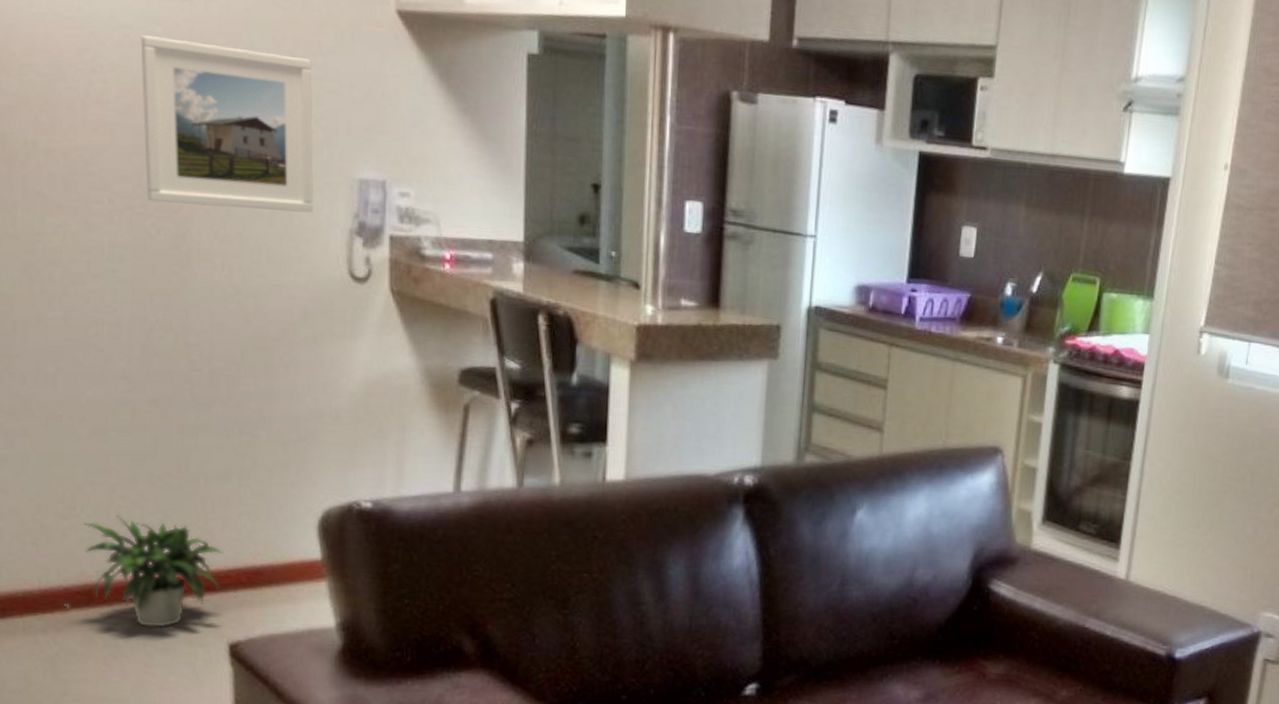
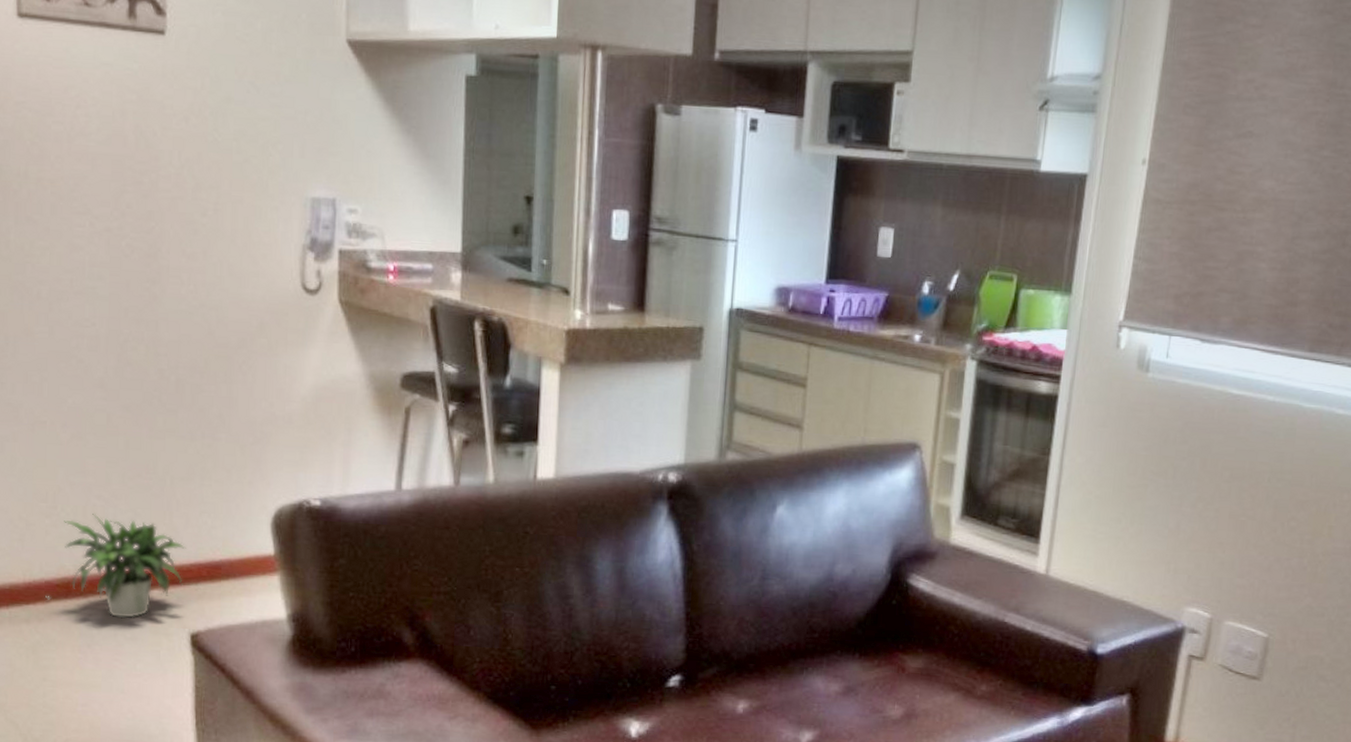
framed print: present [140,35,314,213] -> none [119,72,271,231]

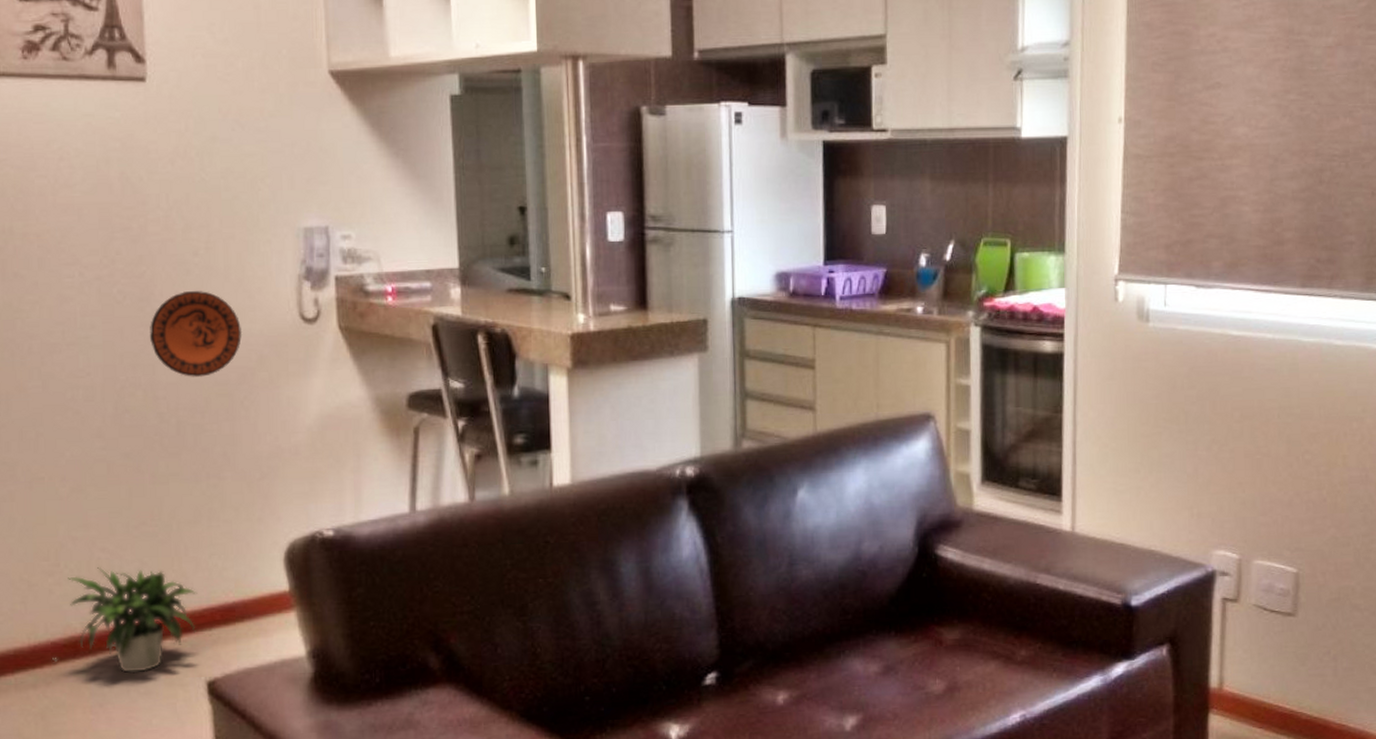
decorative plate: none [155,251,245,338] -> present [150,291,243,377]

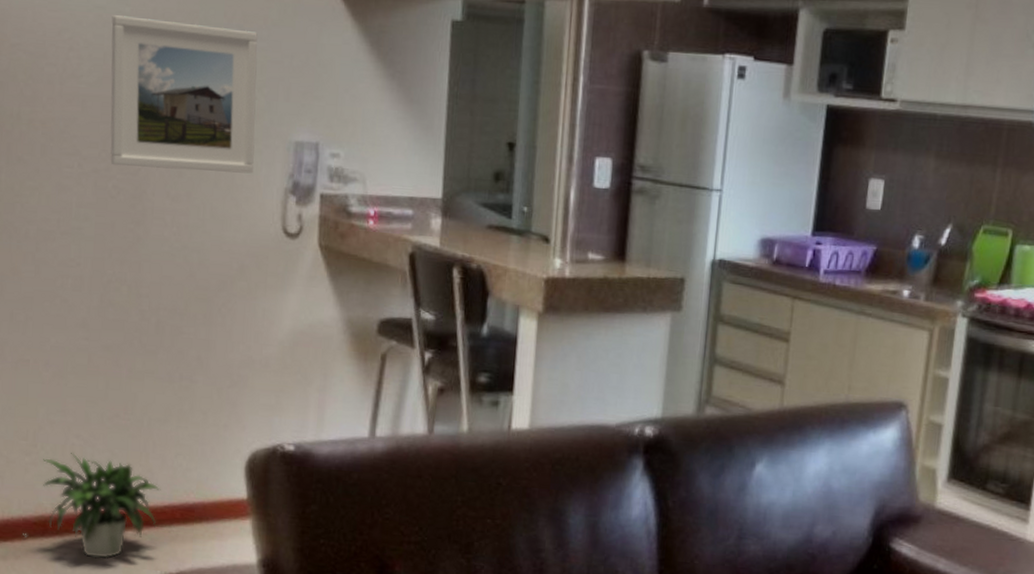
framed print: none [101,121,264,271] -> present [110,15,259,174]
decorative plate: present [150,291,243,377] -> none [139,193,227,280]

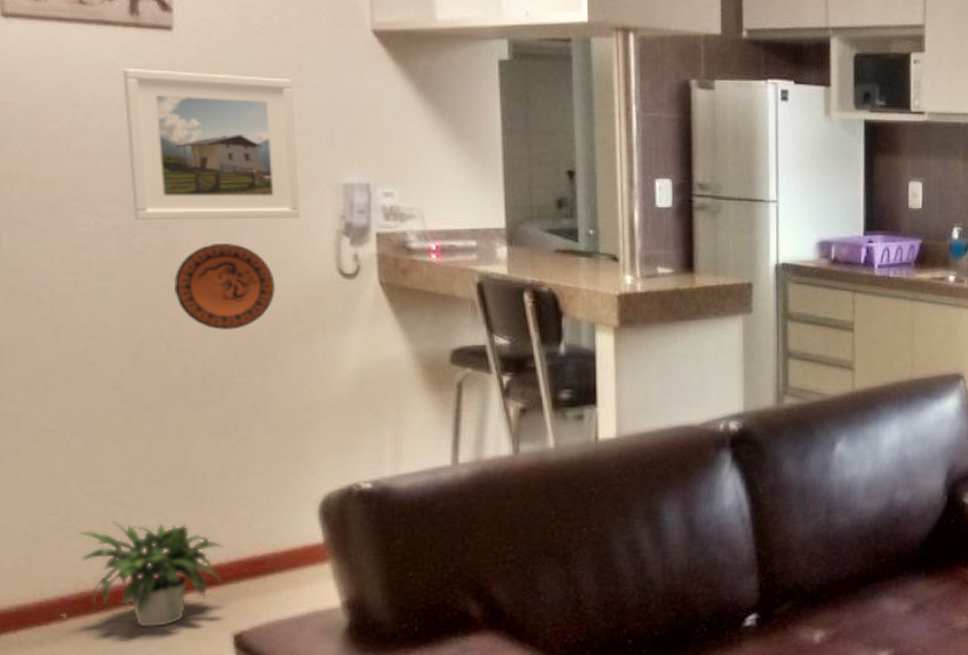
decorative plate: none [139,193,227,280] -> present [174,244,276,330]

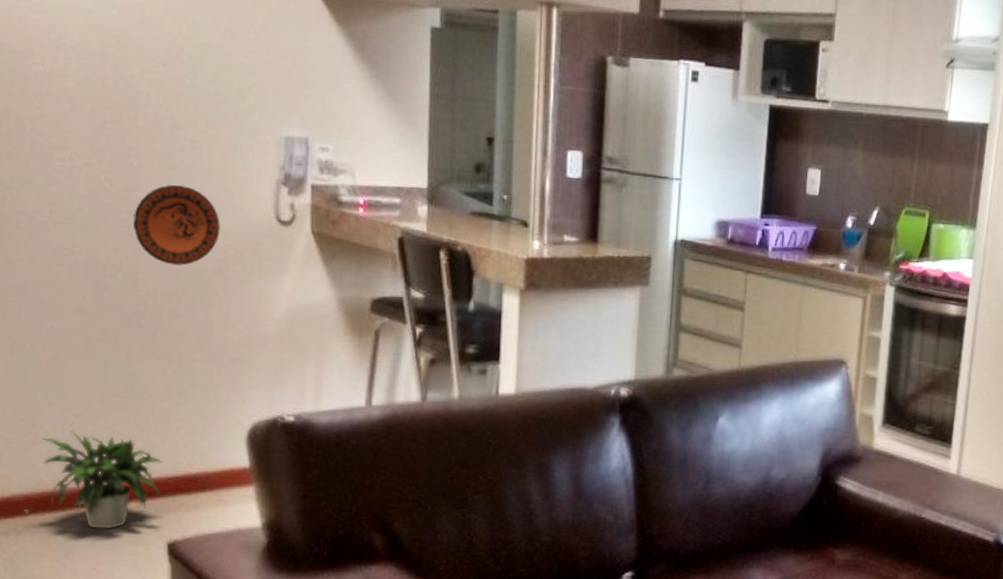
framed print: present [122,69,301,221] -> none [99,18,247,167]

